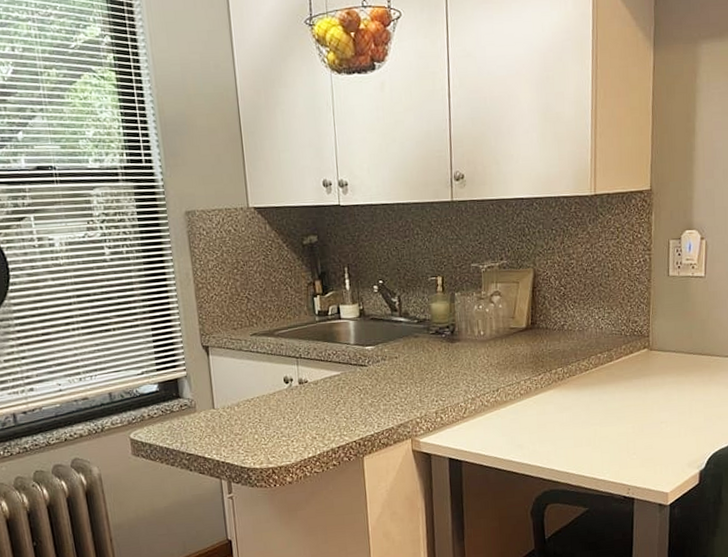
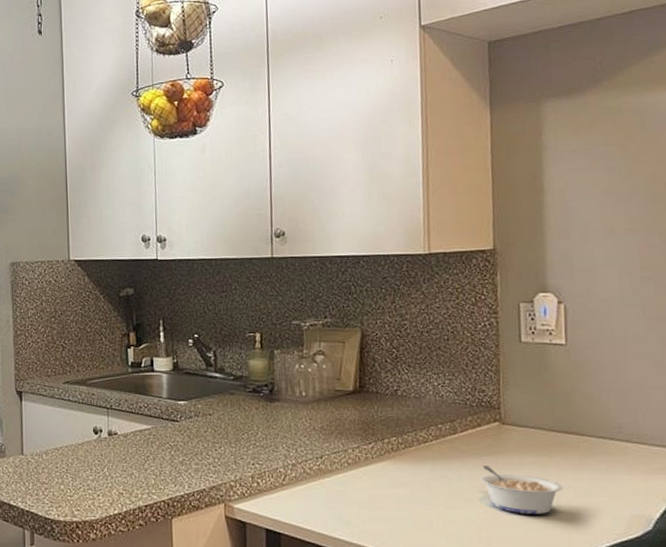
legume: none [630,387,695,426] -> present [480,466,563,514]

